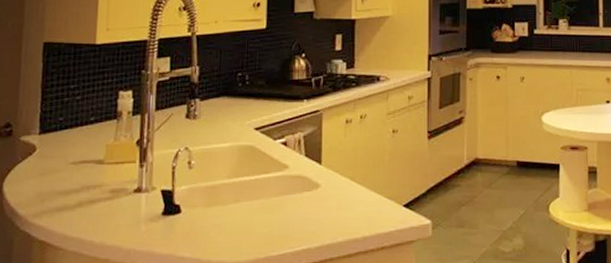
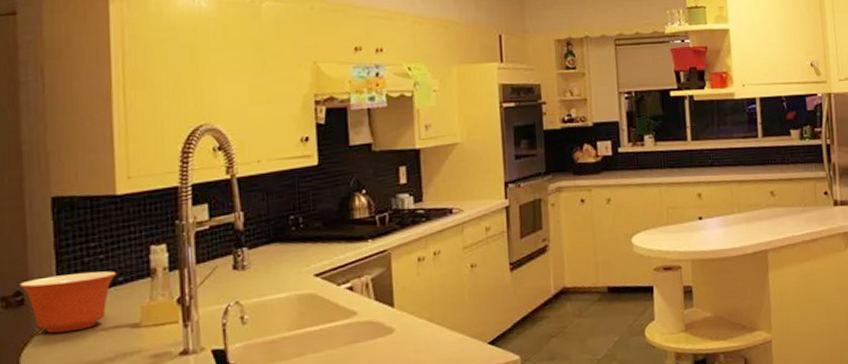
mixing bowl: none [10,111,89,163] -> present [20,271,117,334]

